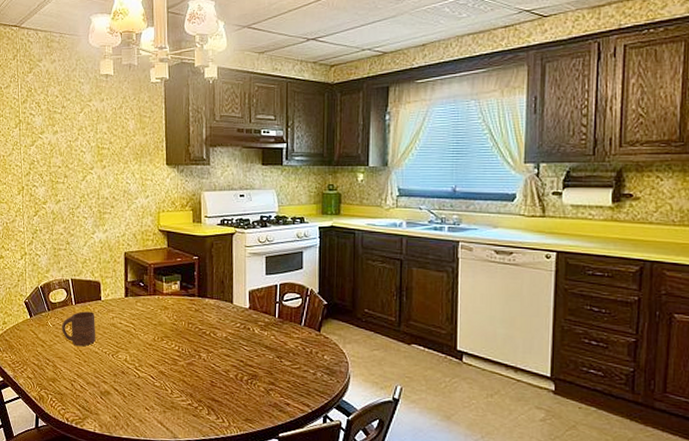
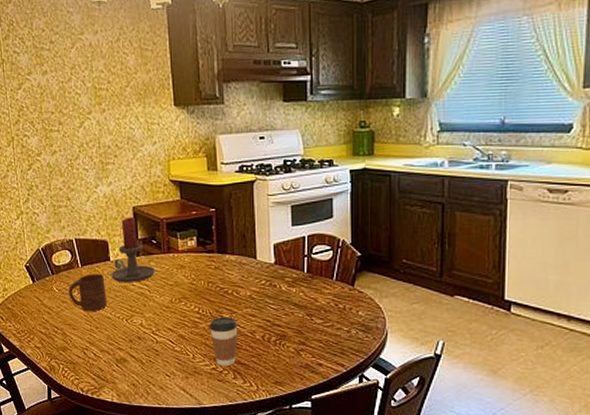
candle holder: none [101,260,141,321] -> present [111,216,155,282]
coffee cup: none [187,355,213,403] -> present [209,317,238,367]

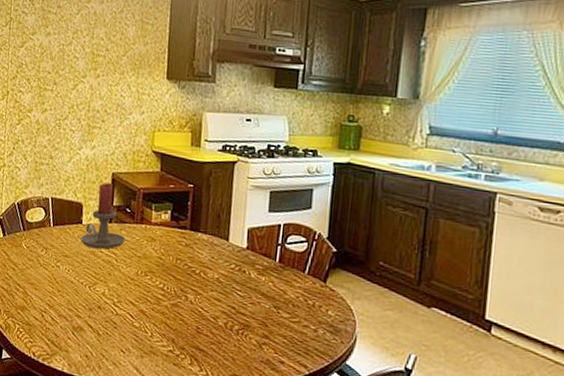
cup: present [69,274,108,312] -> none [36,234,74,274]
coffee cup: present [209,317,238,367] -> none [171,296,201,351]

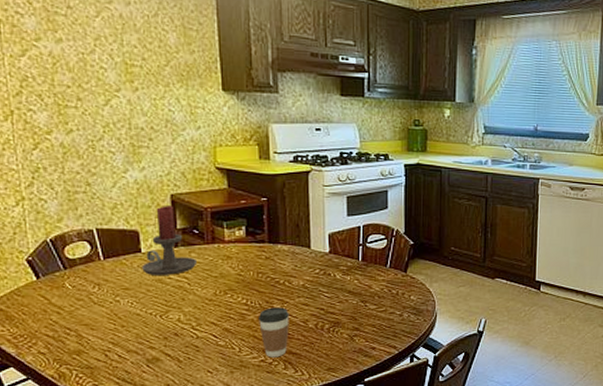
coffee cup: none [171,296,201,351] -> present [257,307,289,358]

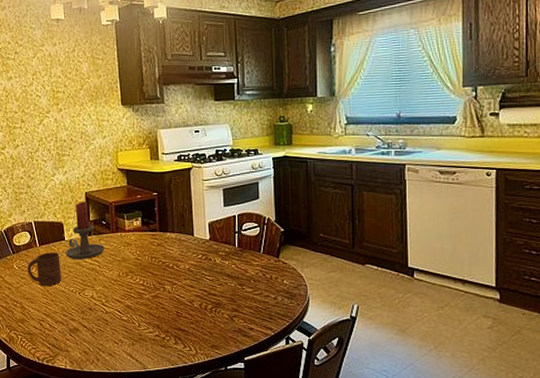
cup: none [86,267,137,310] -> present [28,252,62,287]
coffee cup: present [257,307,289,358] -> none [152,288,178,333]

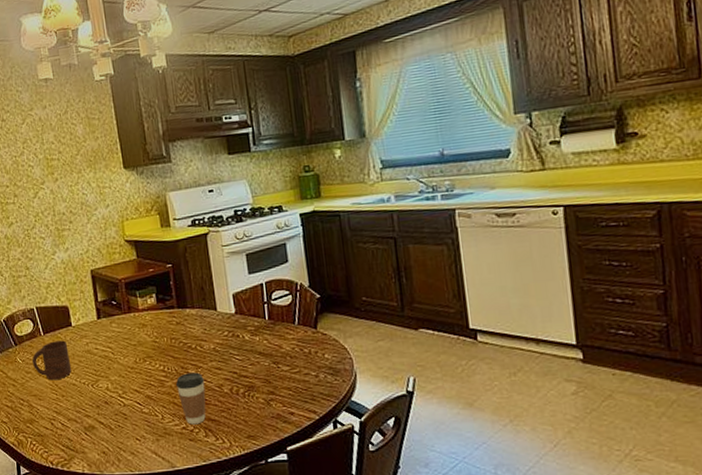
candle holder: present [65,201,105,259] -> none [73,279,117,347]
coffee cup: none [152,288,178,333] -> present [175,372,206,425]

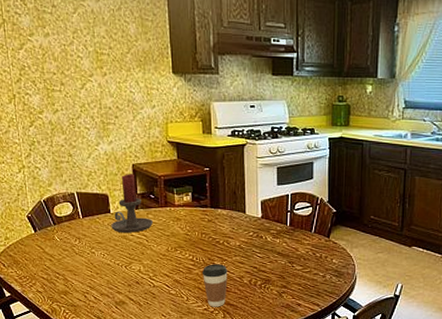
cup: present [32,340,72,381] -> none [70,224,108,259]
candle holder: none [73,279,117,347] -> present [111,173,153,233]

